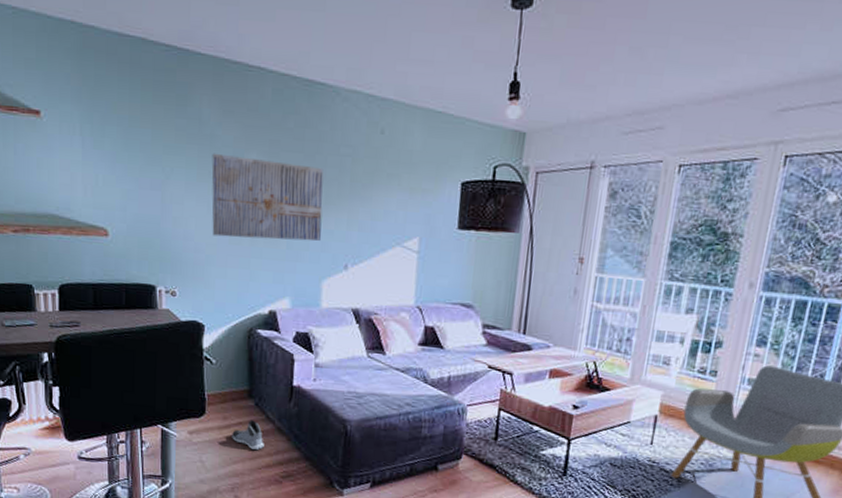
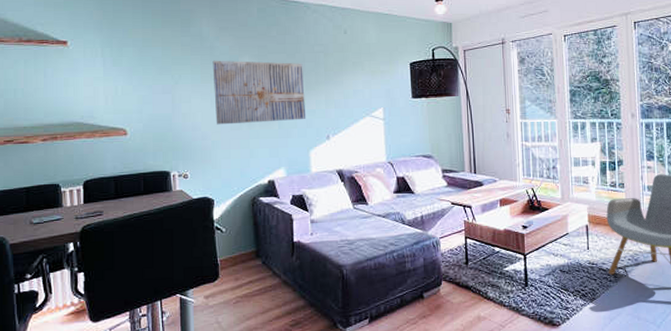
sneaker: present [232,420,264,451] -> none [244,277,273,305]

